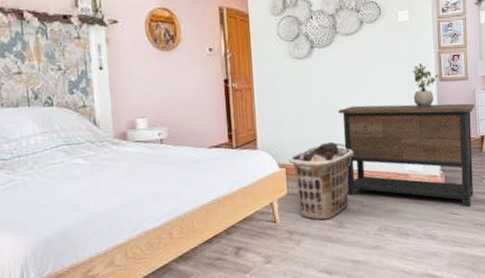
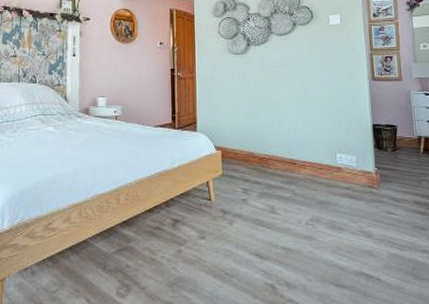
clothes hamper: present [288,141,354,221] -> none [224,130,286,204]
dresser: present [338,103,475,208] -> none [272,98,412,209]
potted plant: present [412,63,439,108] -> none [343,63,371,105]

